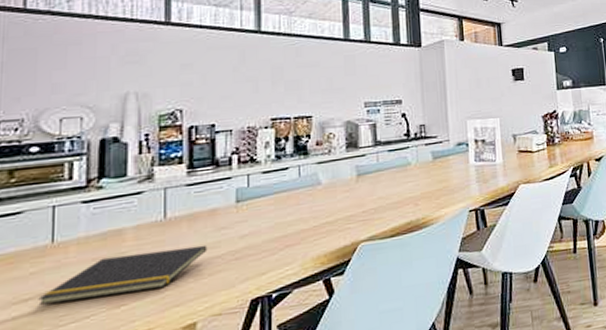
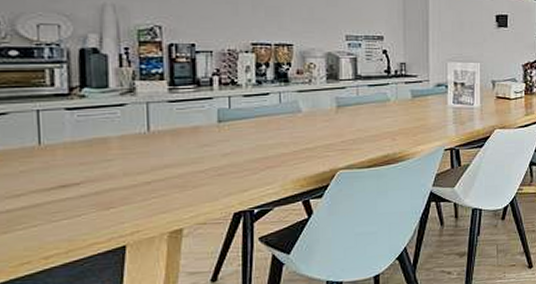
notepad: present [38,245,208,305] -> none [30,159,191,201]

